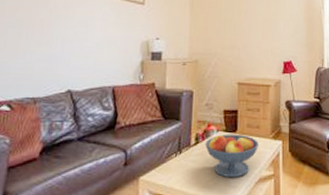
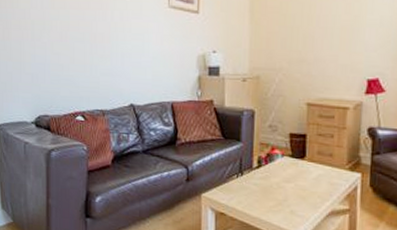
fruit bowl: present [205,134,260,178] -> none [268,159,333,207]

